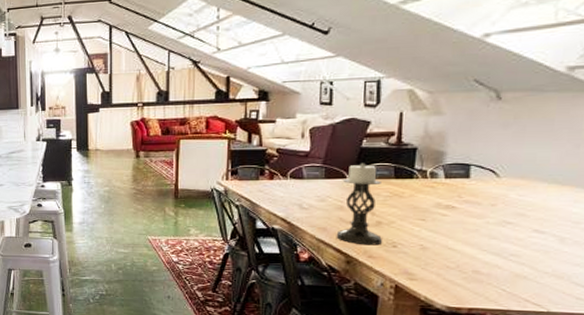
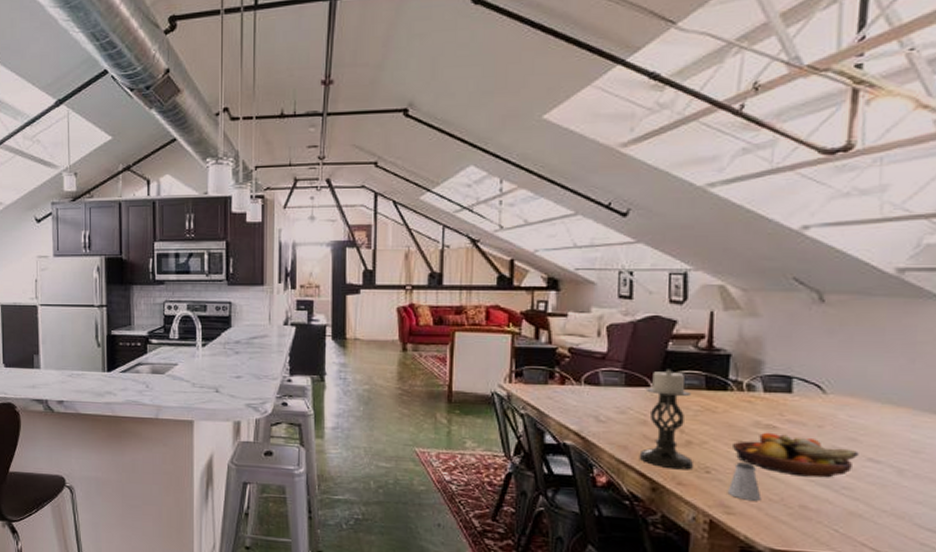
saltshaker: none [411,237,440,268] -> present [727,462,762,501]
fruit bowl: none [415,211,526,247] -> present [731,432,859,478]

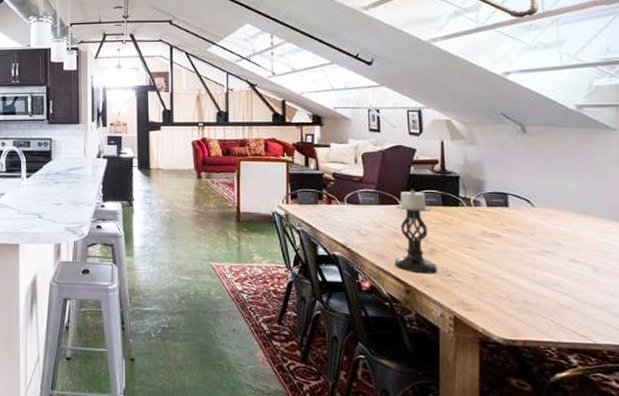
saltshaker: present [727,462,762,501] -> none [466,266,493,298]
fruit bowl: present [731,432,859,478] -> none [466,240,563,277]

